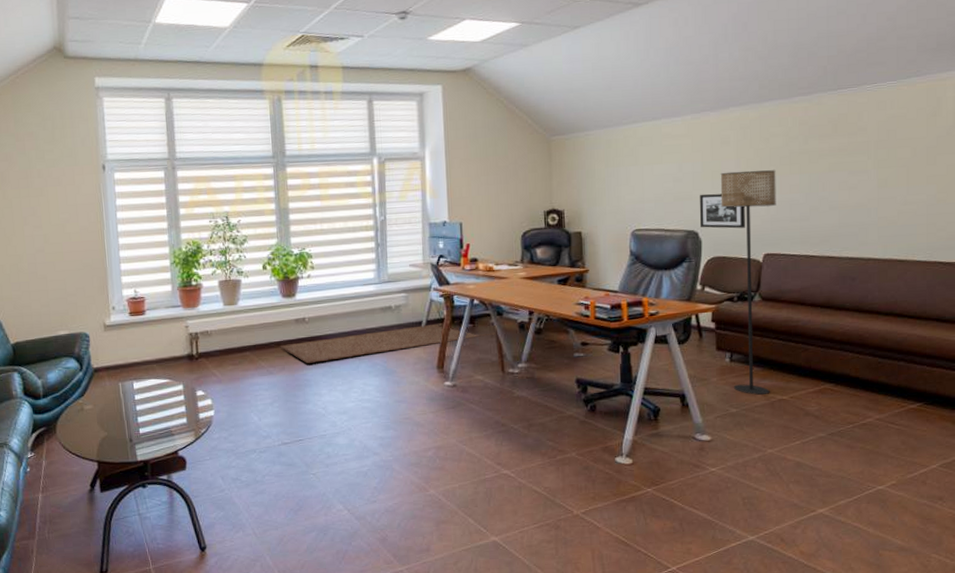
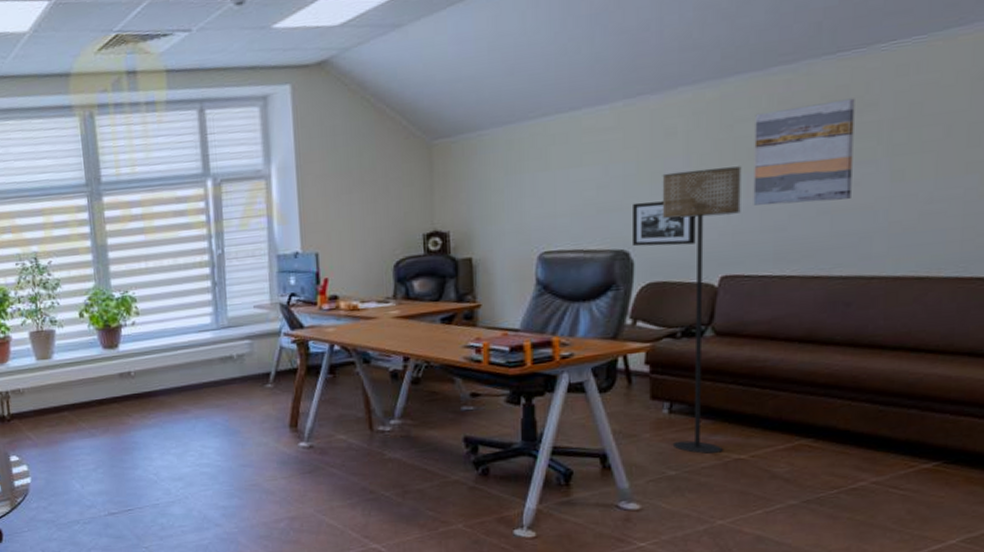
rug: present [280,321,495,363] -> none [102,371,361,424]
wall art: none [784,124,852,201] -> present [753,98,855,206]

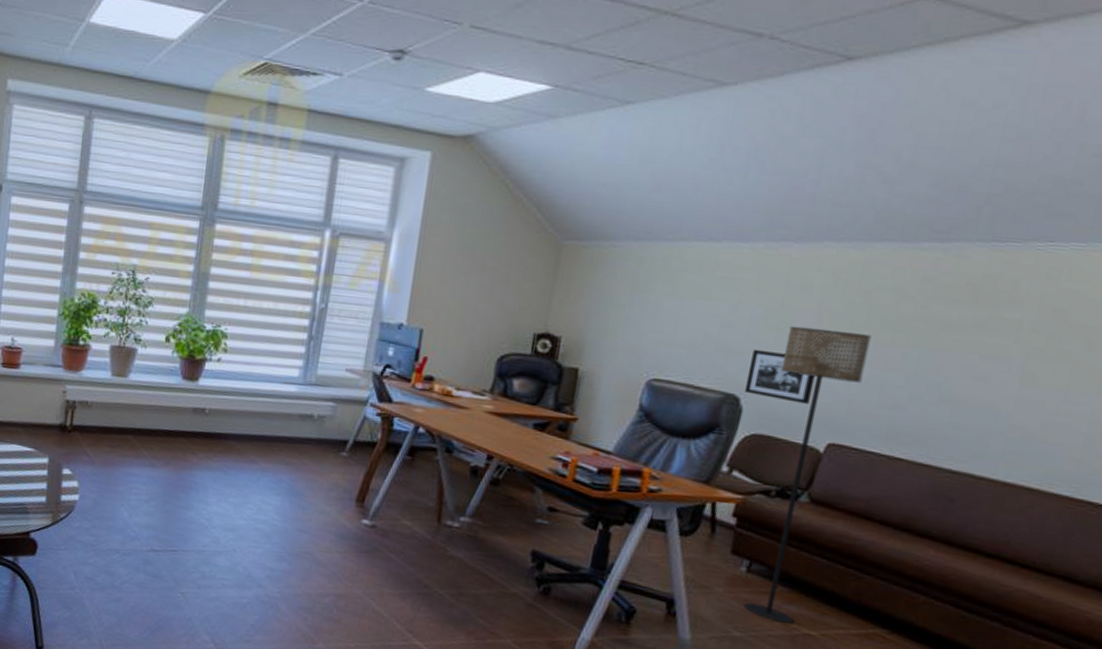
wall art: present [753,98,855,206] -> none [875,285,1001,393]

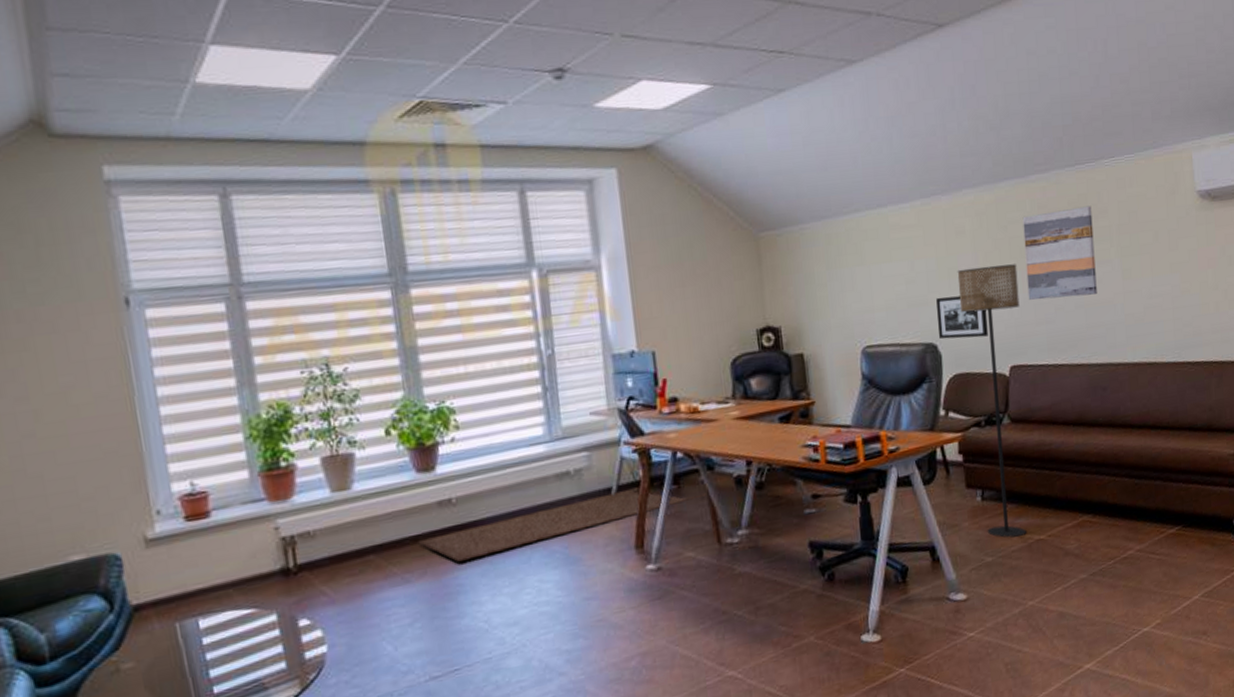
rug: none [169,435,438,475] -> present [418,482,706,562]
wall art: none [875,285,1001,393] -> present [1022,205,1097,300]

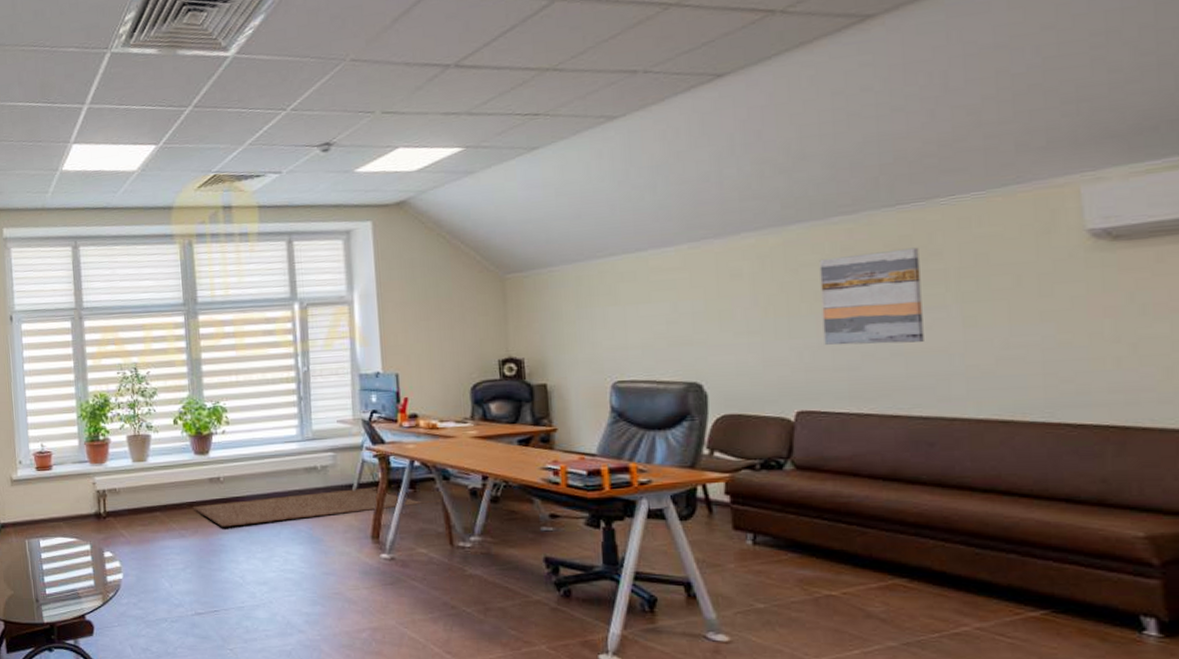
picture frame: present [936,296,988,340] -> none [703,338,768,380]
floor lamp: present [957,264,1027,538] -> none [730,307,812,588]

